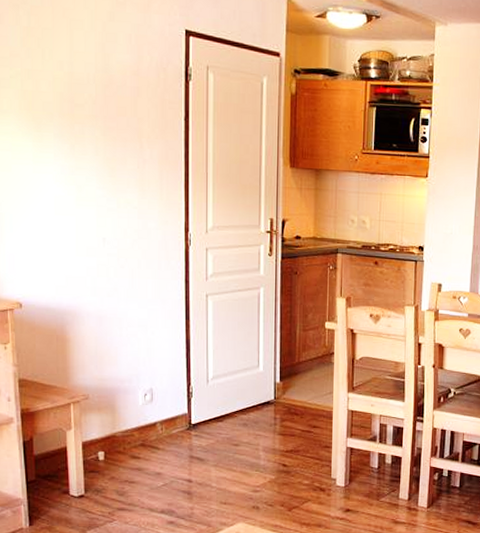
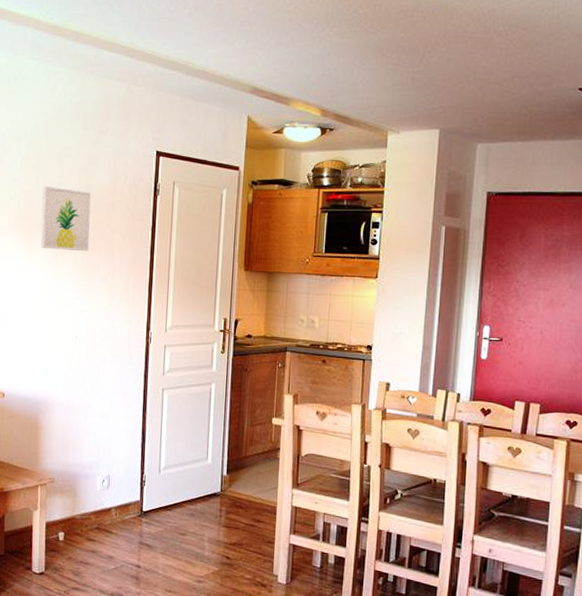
wall art: none [50,64,113,143] -> present [41,186,91,252]

